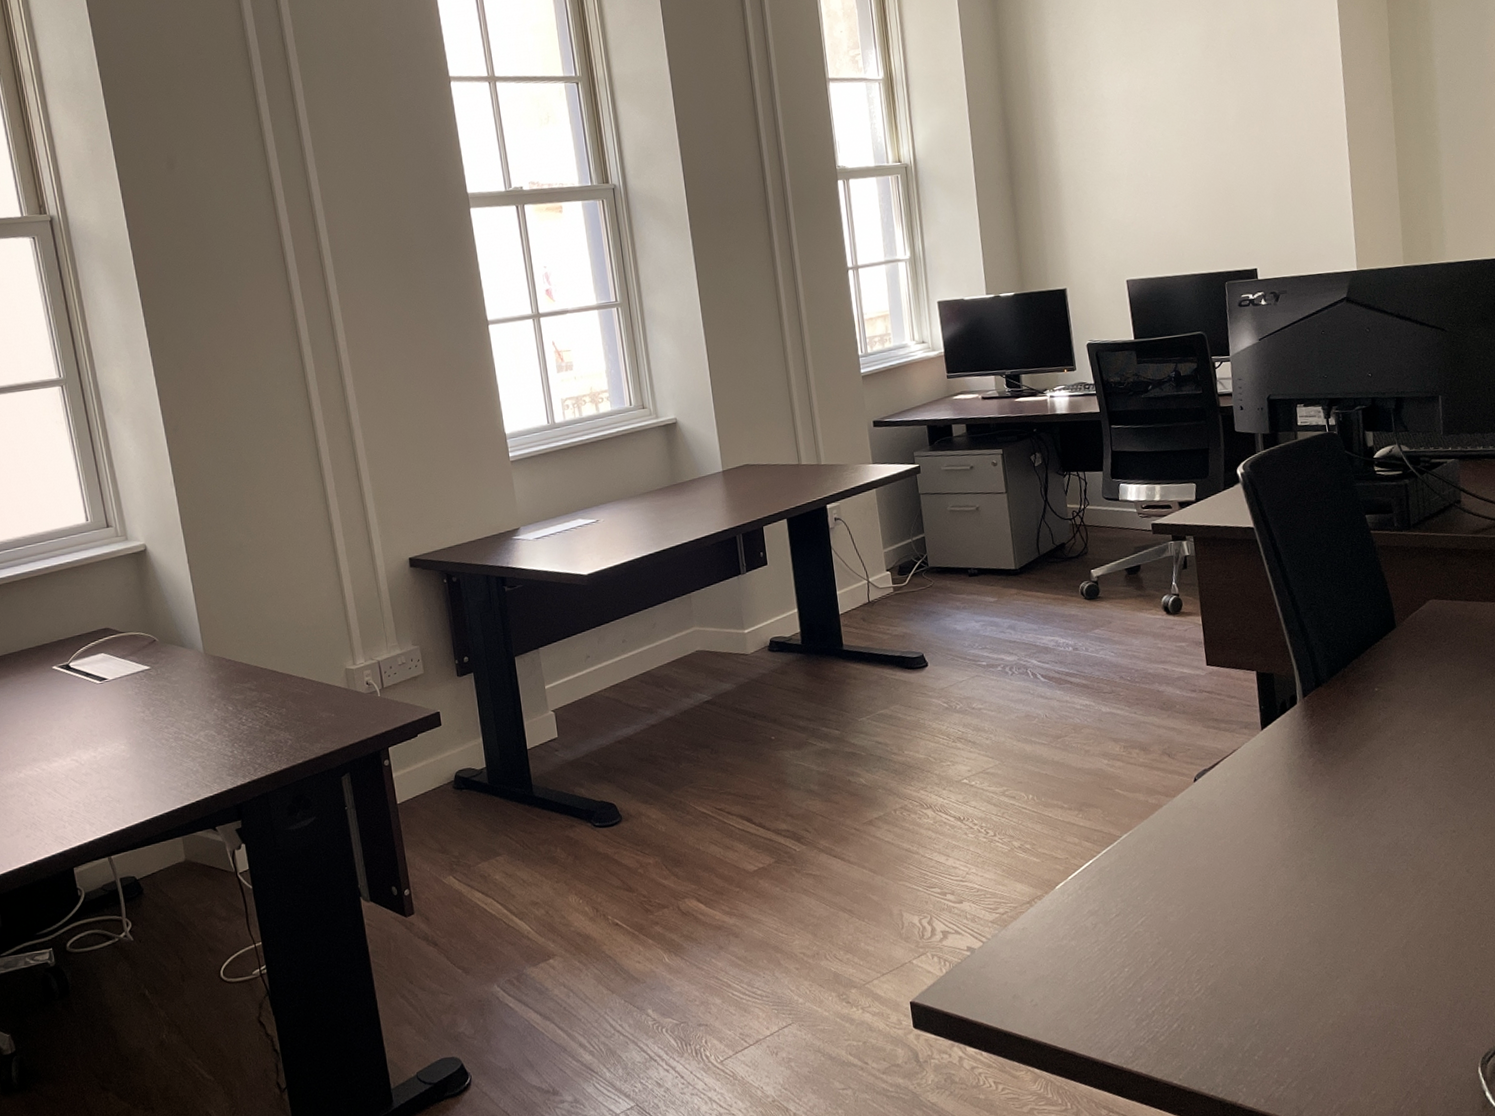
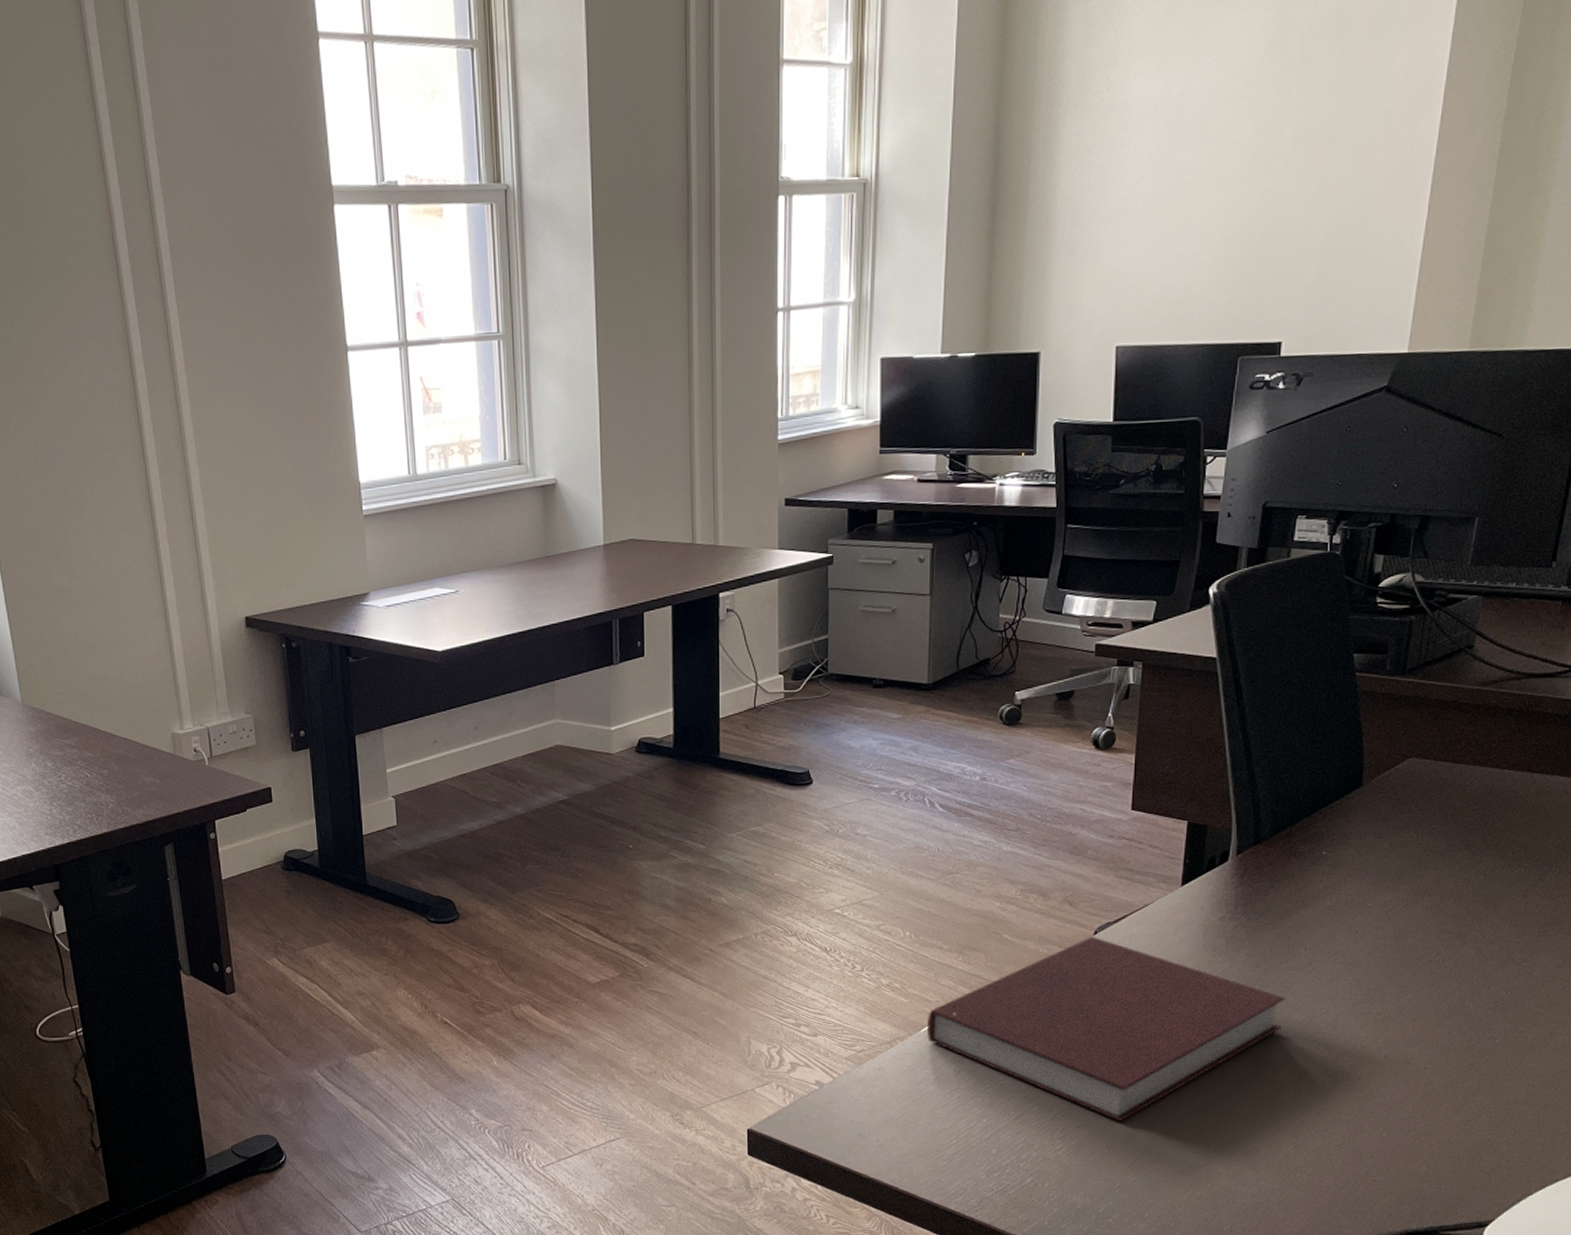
notebook: none [1060,783,1373,959] -> present [927,936,1286,1122]

